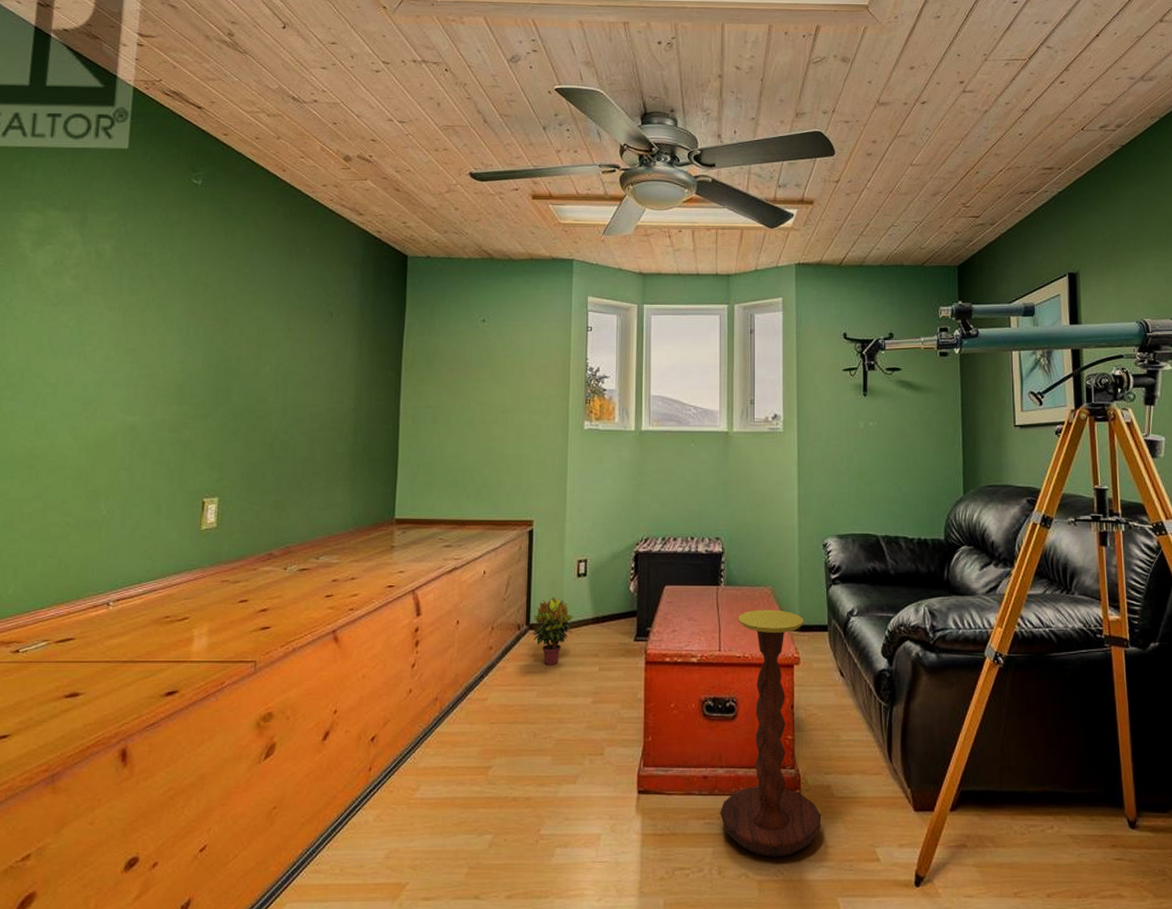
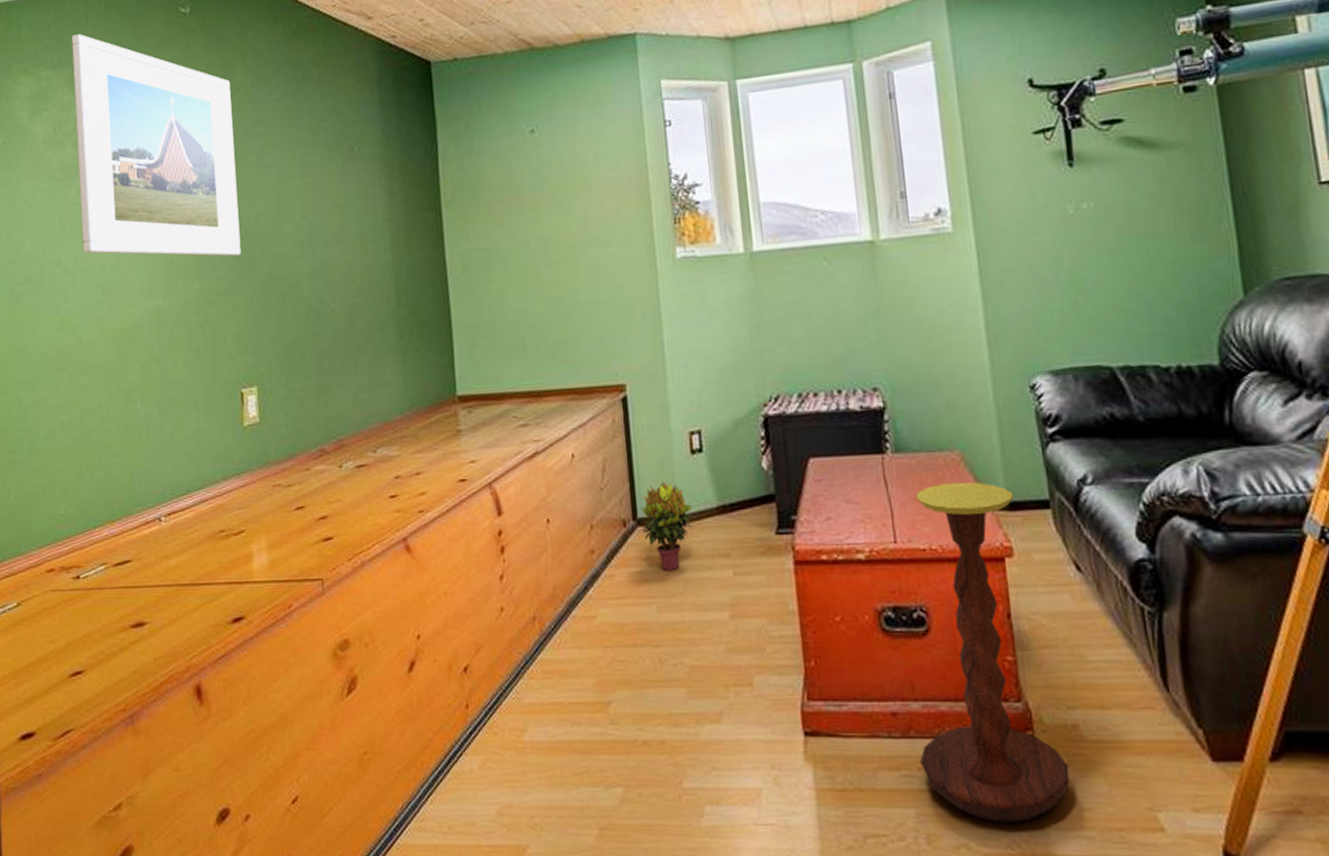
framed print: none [67,185,230,388] -> present [71,34,241,257]

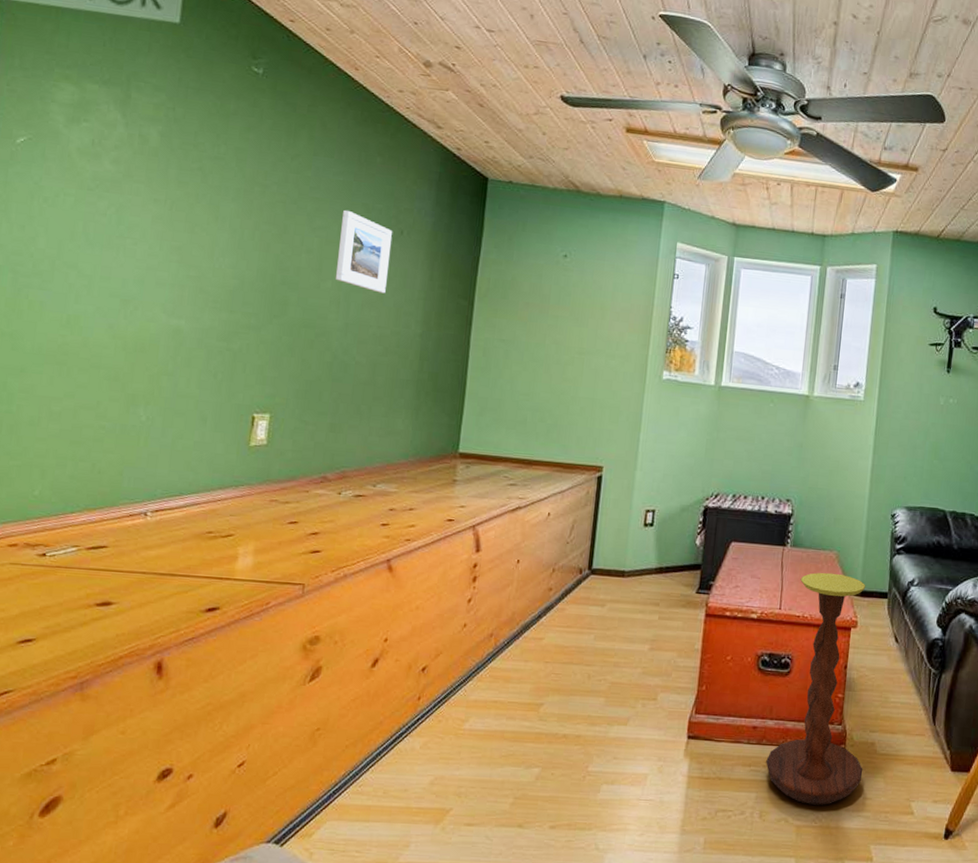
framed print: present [71,34,241,257] -> none [104,59,292,298]
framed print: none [290,137,347,225] -> present [335,209,393,294]
potted plant: present [641,482,693,571] -> none [593,544,636,611]

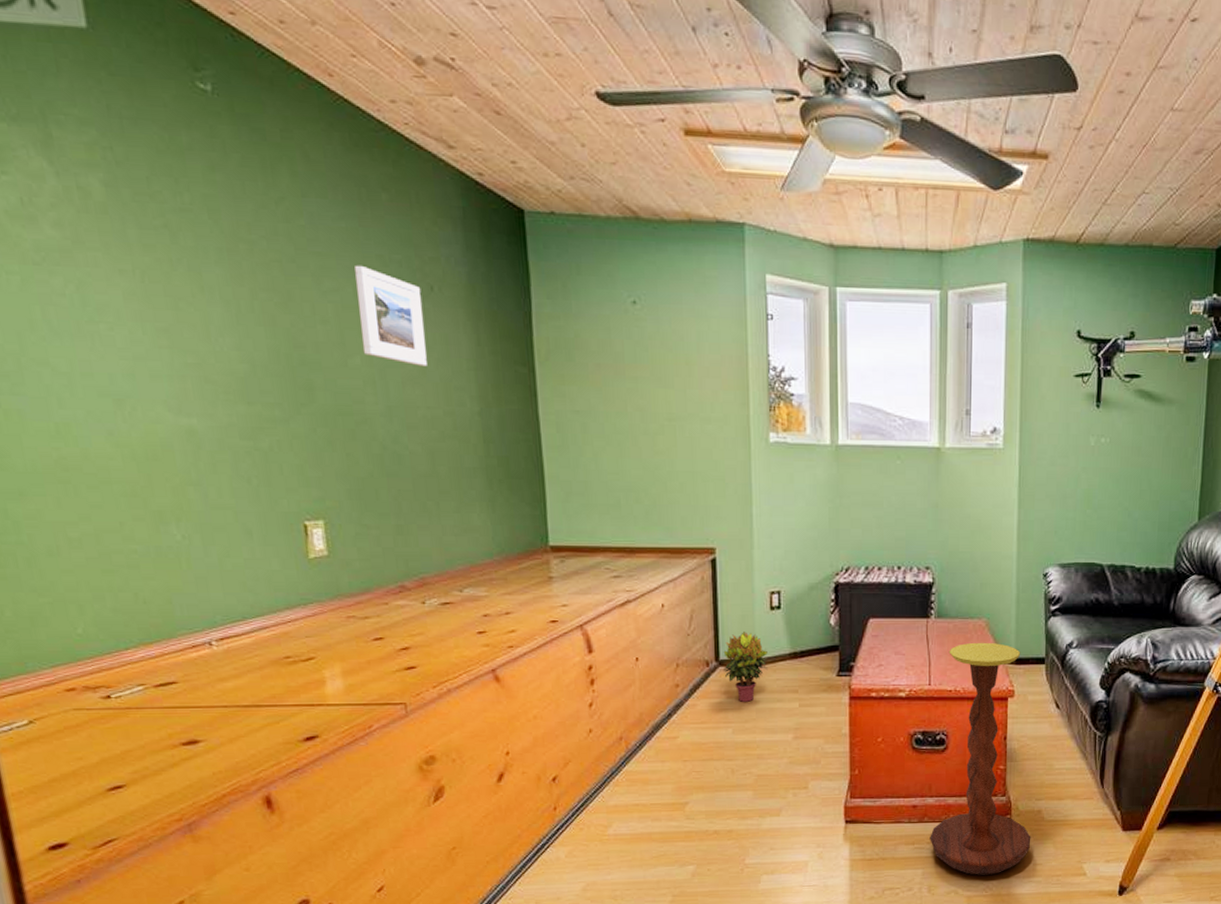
potted plant: none [593,544,636,611] -> present [722,632,768,702]

